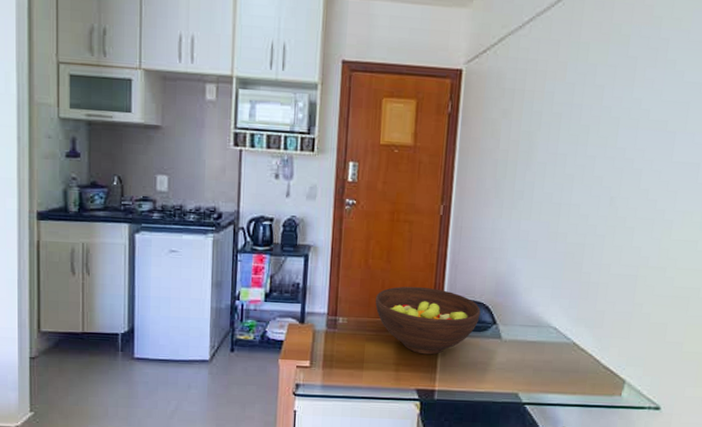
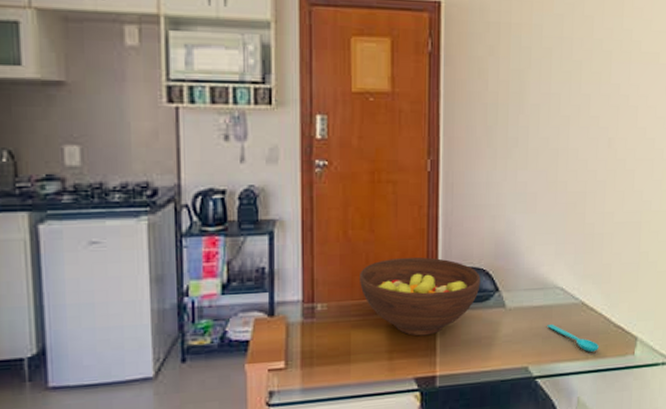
spoon: none [539,358,588,388] -> present [547,323,600,352]

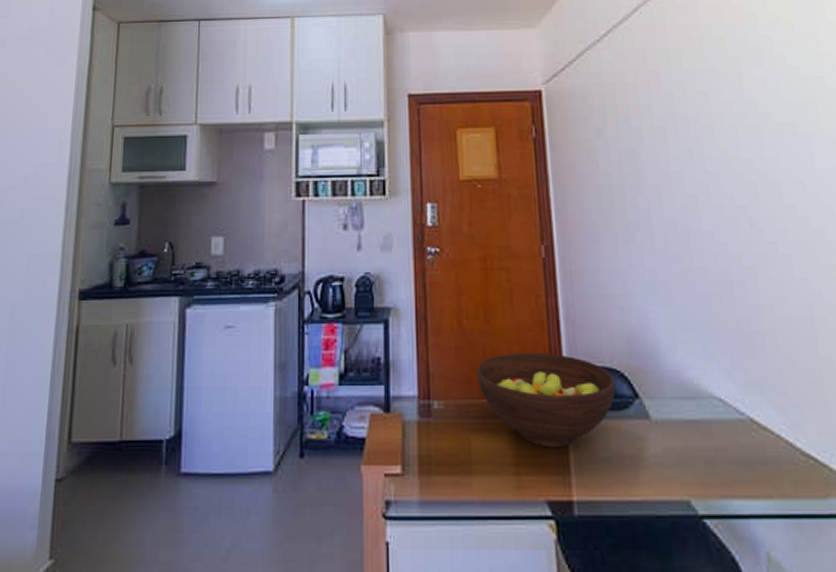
spoon: present [547,323,600,352] -> none [708,444,786,488]

